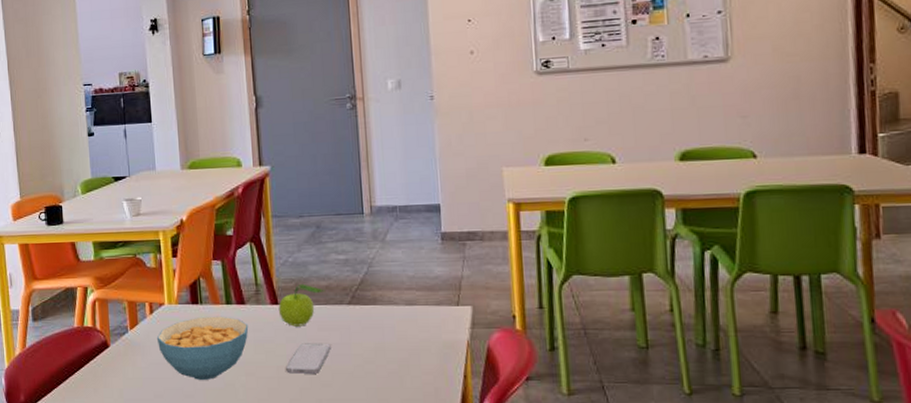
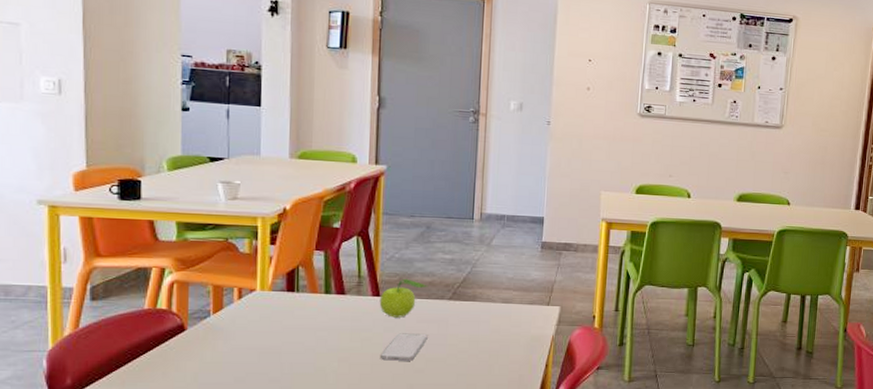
cereal bowl: present [156,316,249,380] -> none [243,304,347,365]

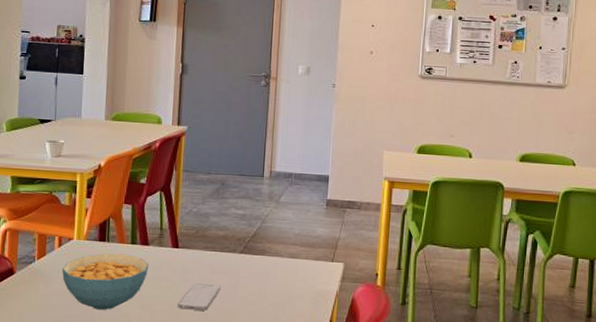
cereal bowl: none [243,304,347,365] -> present [61,253,149,310]
fruit: present [379,278,429,318] -> none [178,231,222,269]

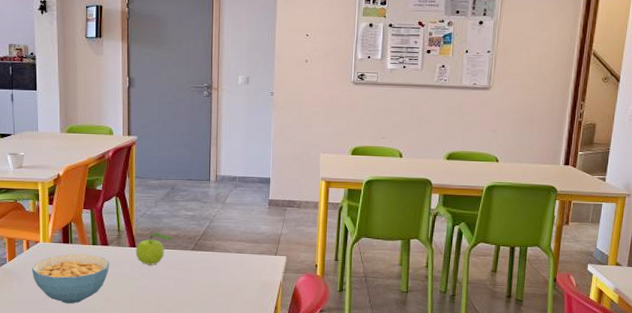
fruit: none [178,231,222,269] -> present [135,232,175,265]
smartphone: present [178,283,221,311] -> none [138,278,176,302]

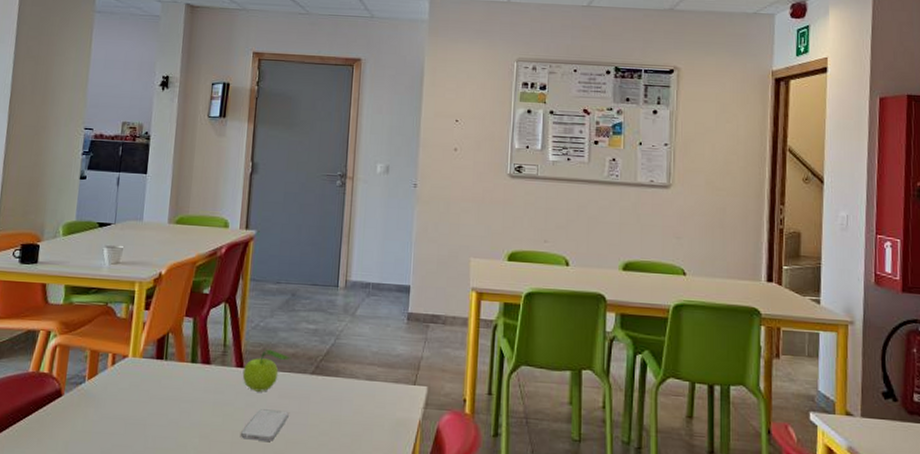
cereal bowl: present [31,253,110,303] -> none [114,373,210,439]
smartphone: none [138,278,176,302] -> present [241,409,289,441]

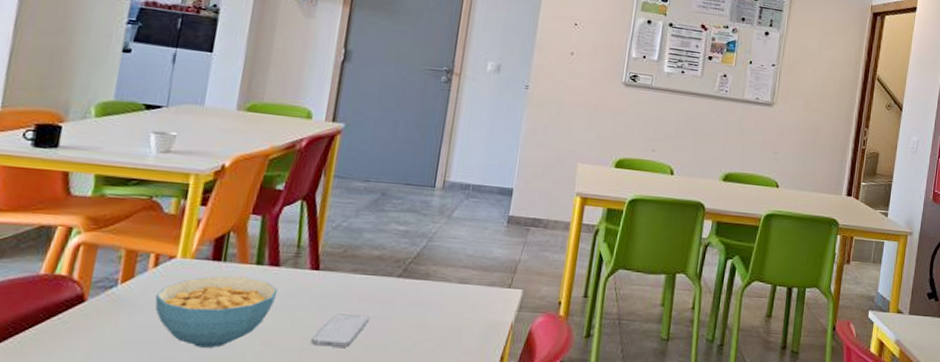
cereal bowl: none [114,373,210,439] -> present [155,275,278,348]
fruit: present [242,349,292,392] -> none [317,250,377,296]

